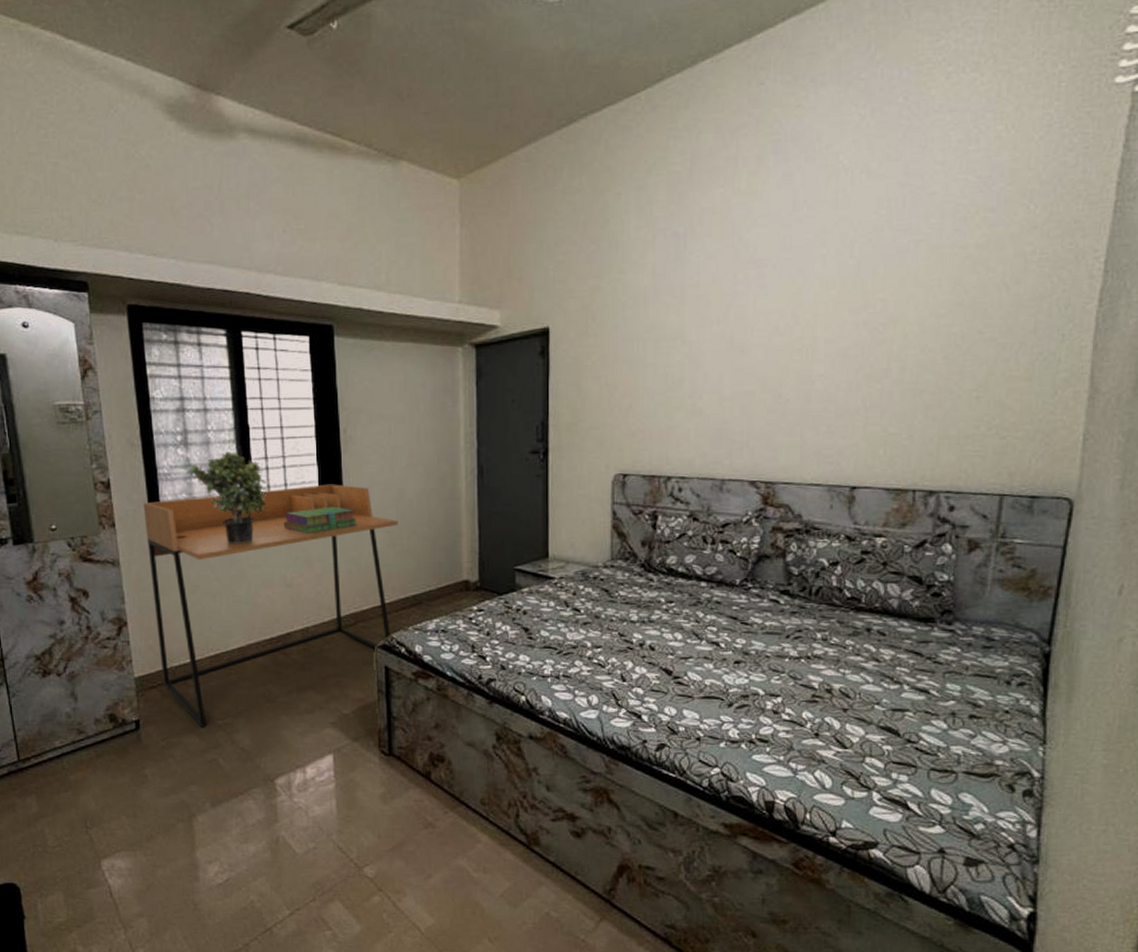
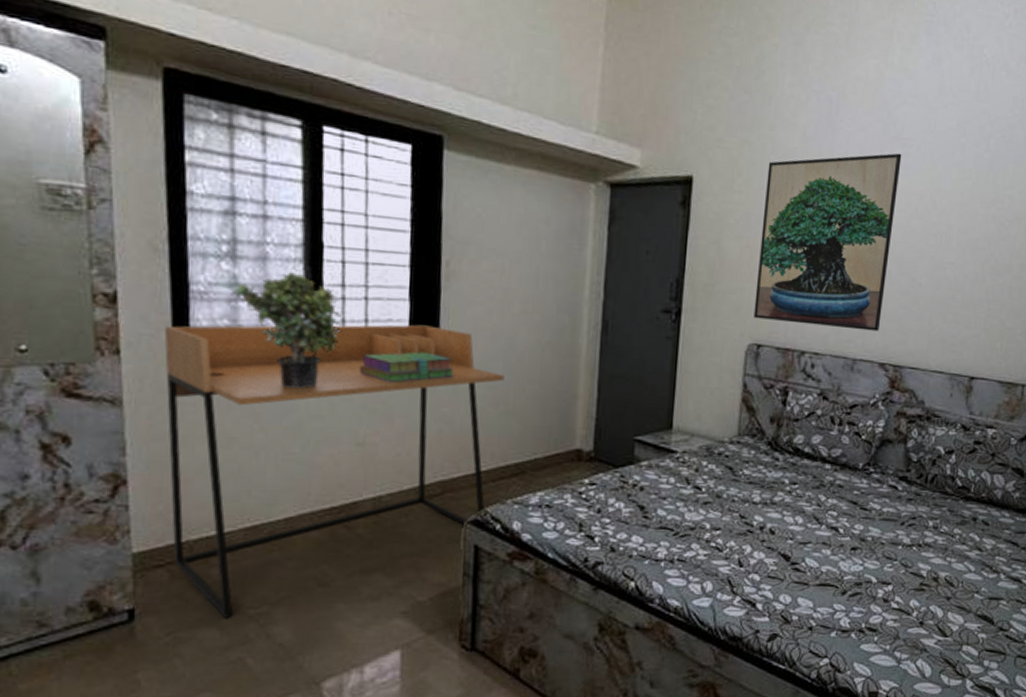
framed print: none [617,274,757,451] -> present [753,153,902,331]

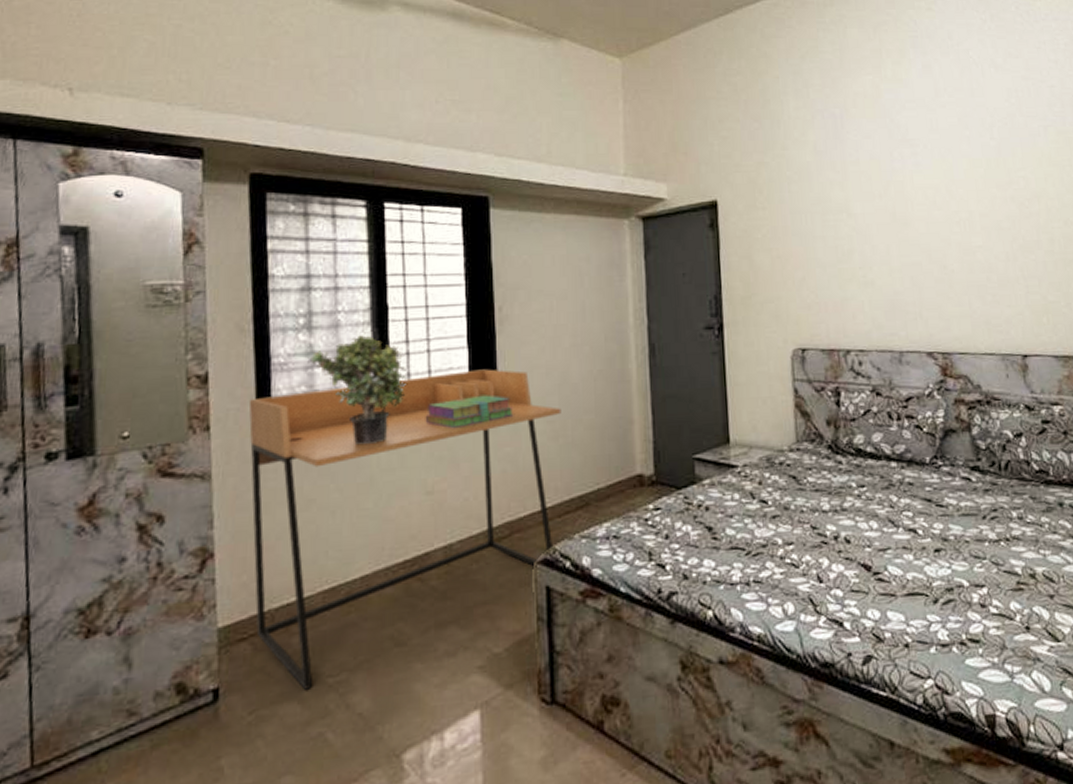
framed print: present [753,153,902,331] -> none [786,153,920,324]

